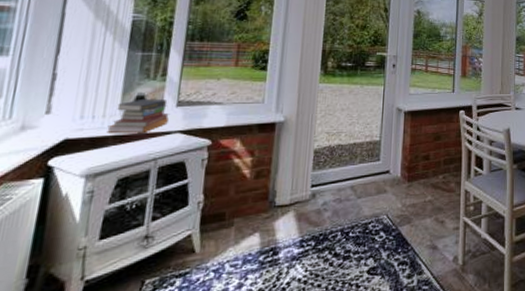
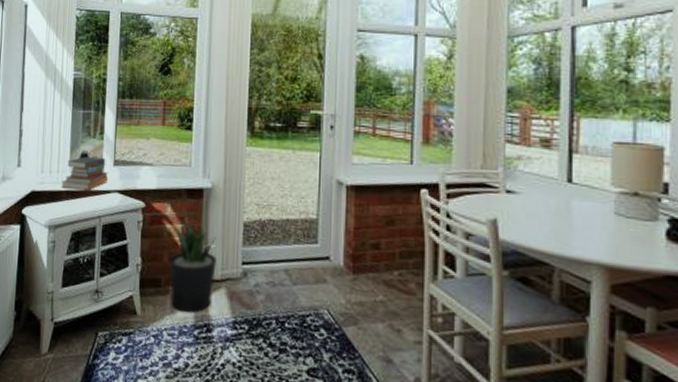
planter: none [235,152,286,240] -> present [170,219,216,313]

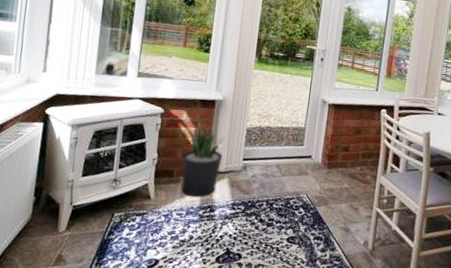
books: present [61,156,108,191] -> none [86,67,132,97]

